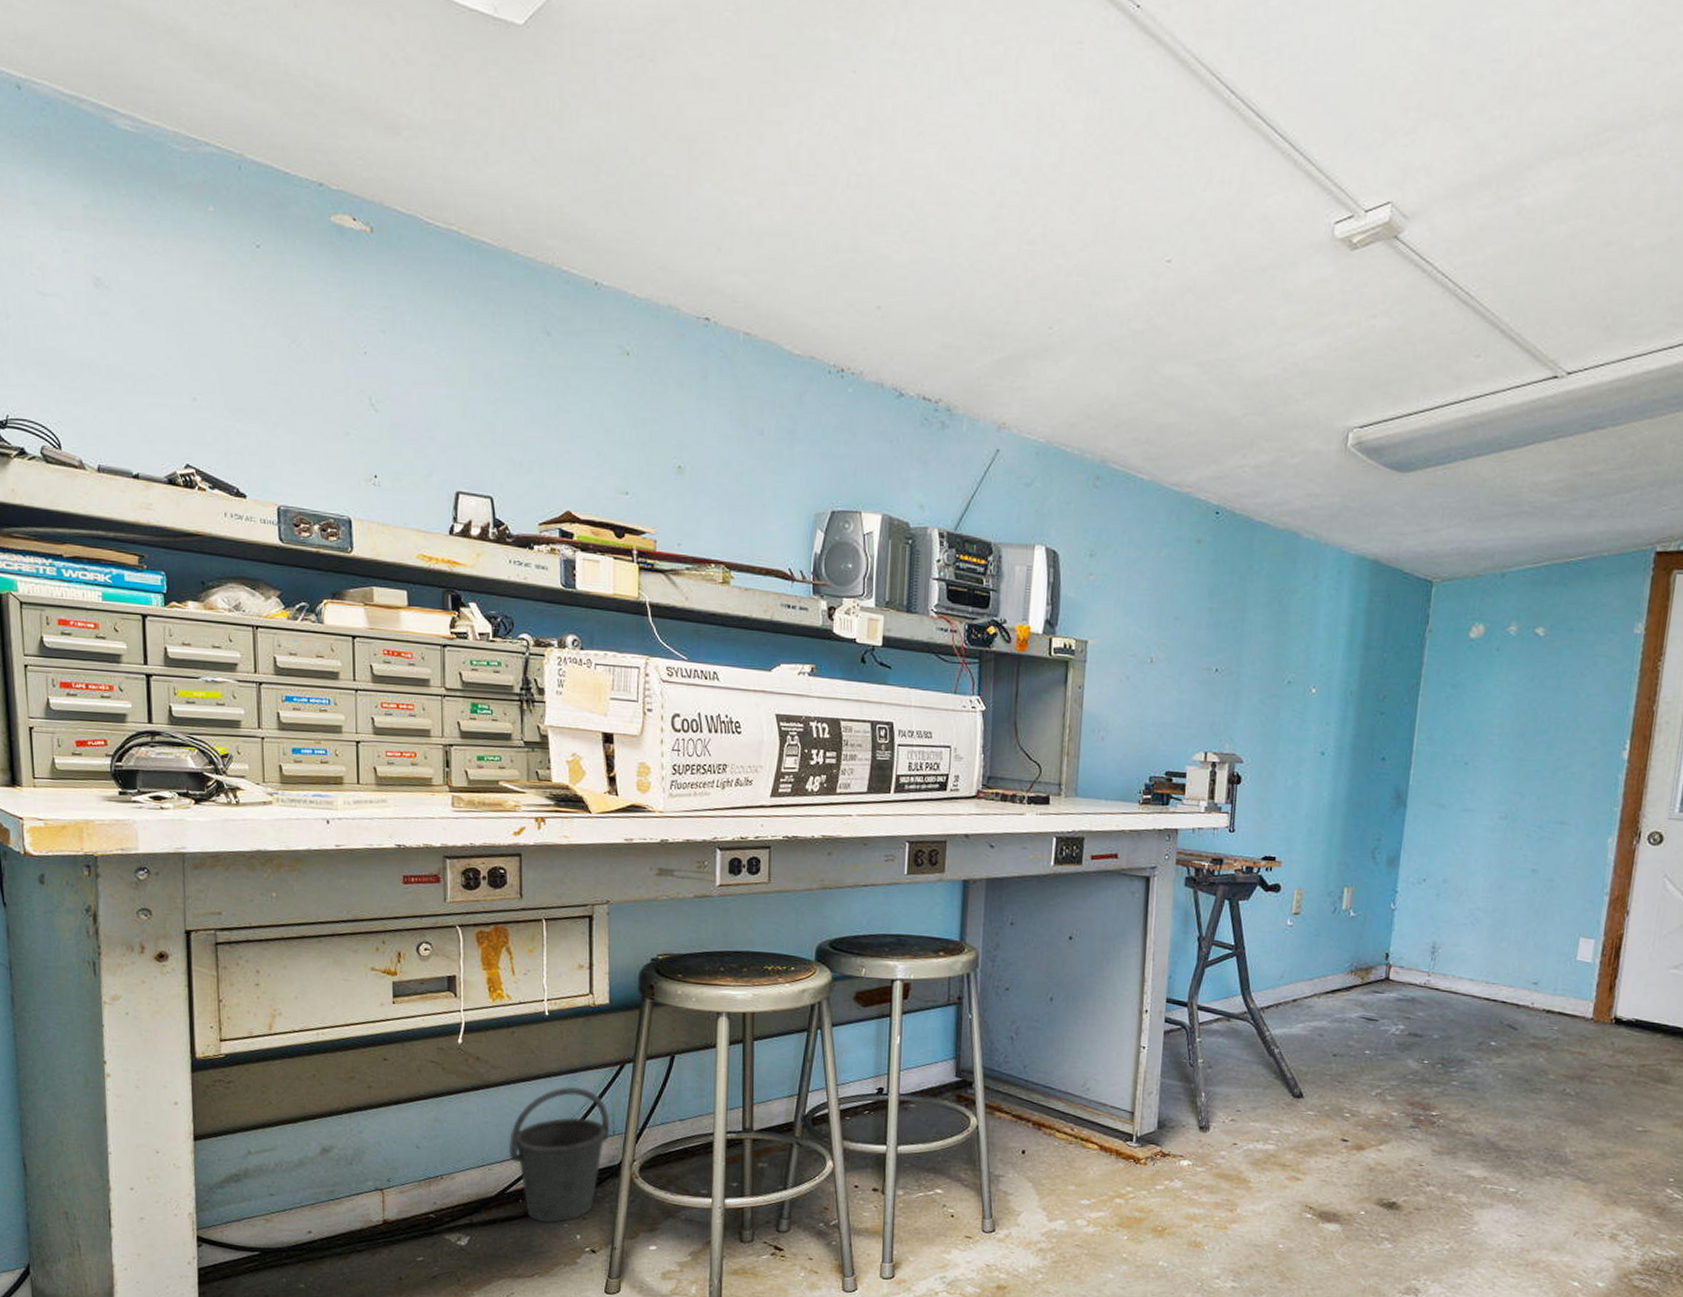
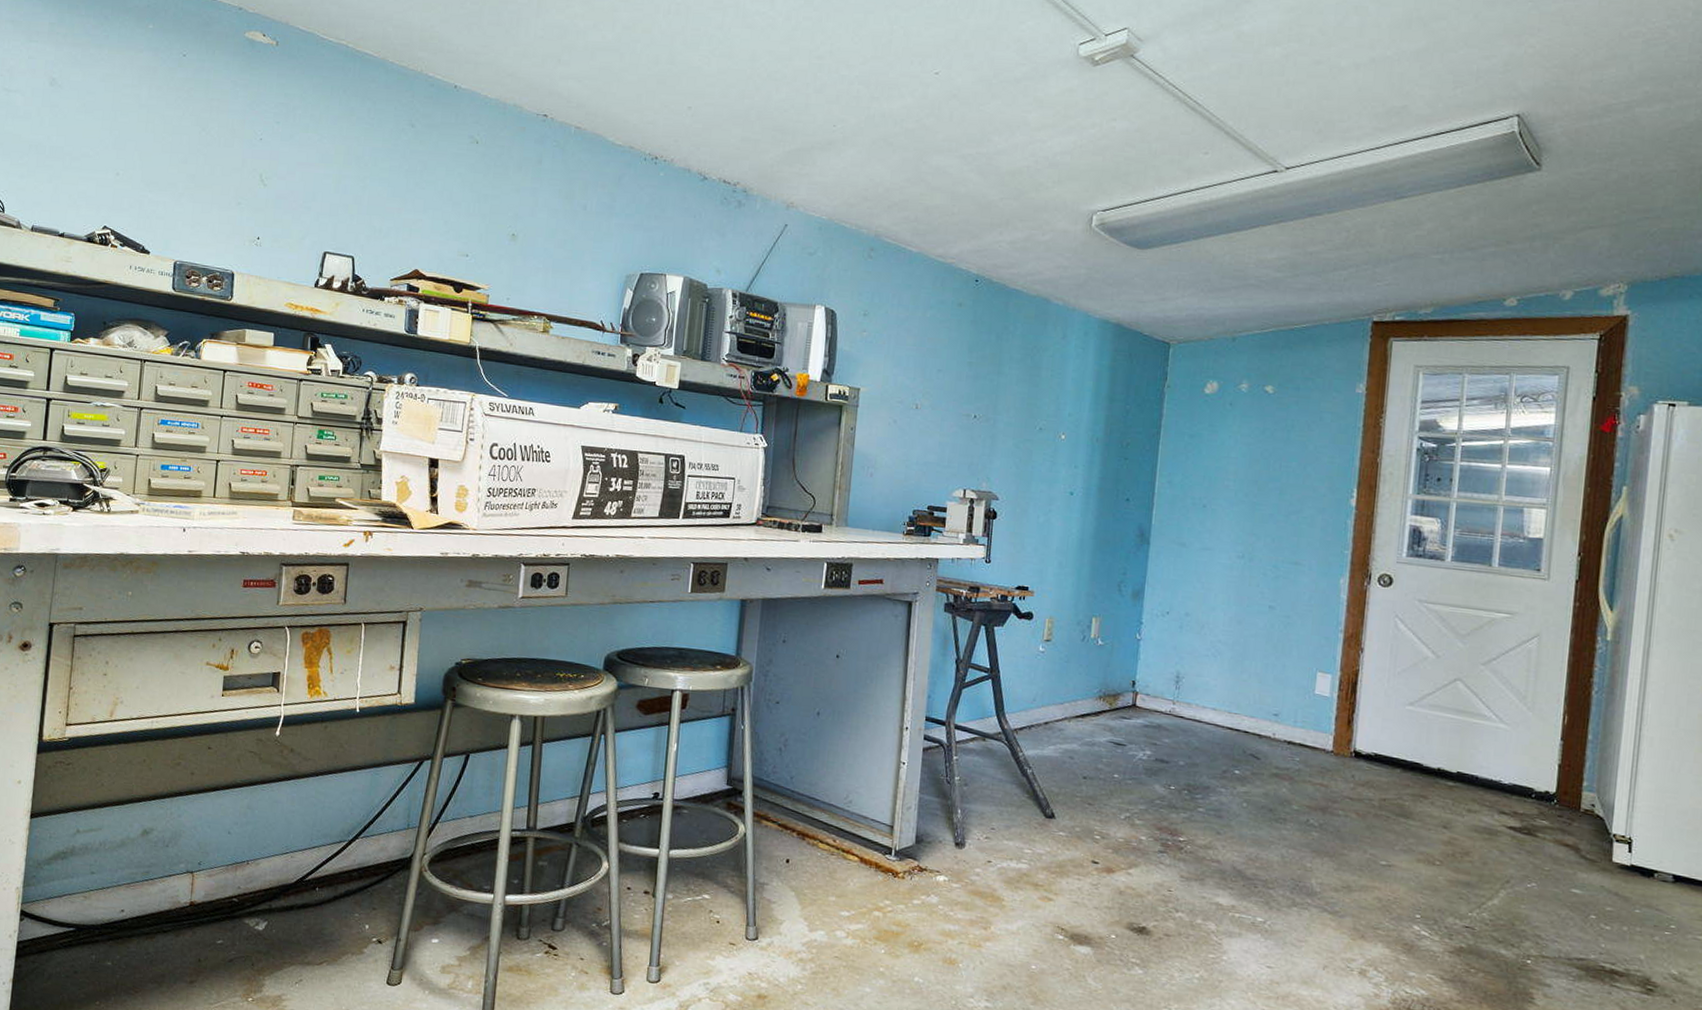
bucket: present [508,1087,610,1224] -> none [310,780,406,913]

